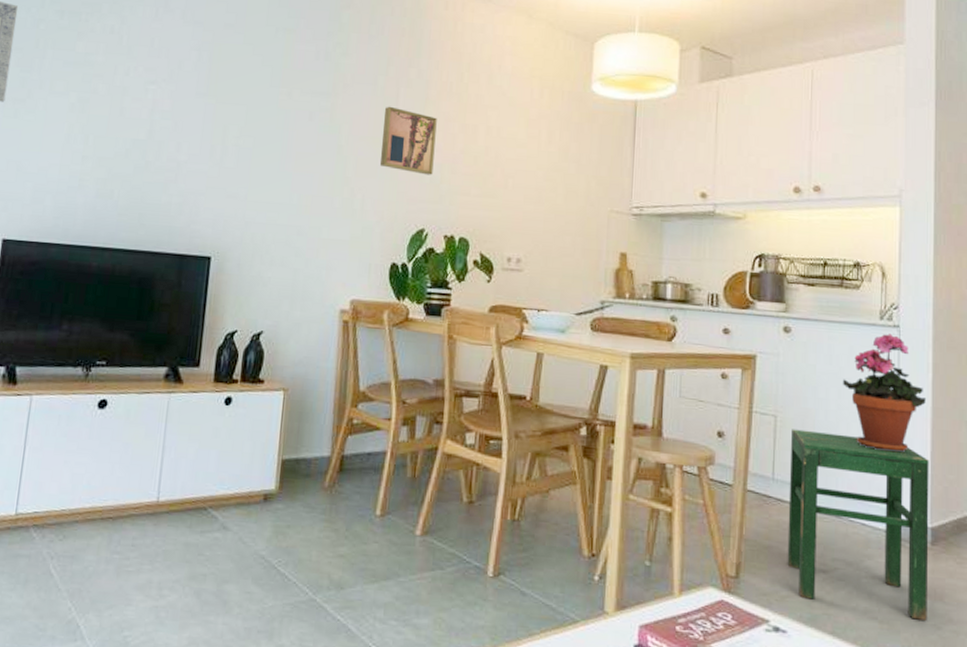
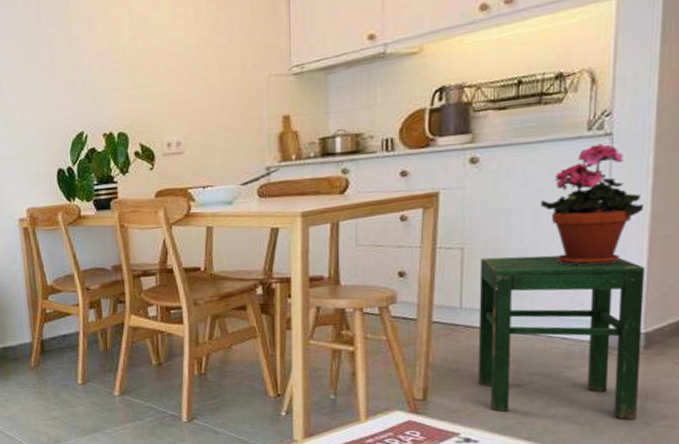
wall art: present [380,106,437,175] -> none [29,19,84,81]

